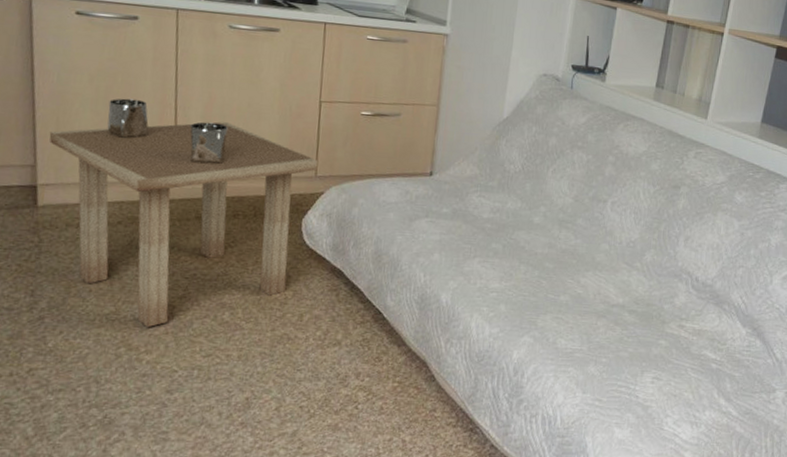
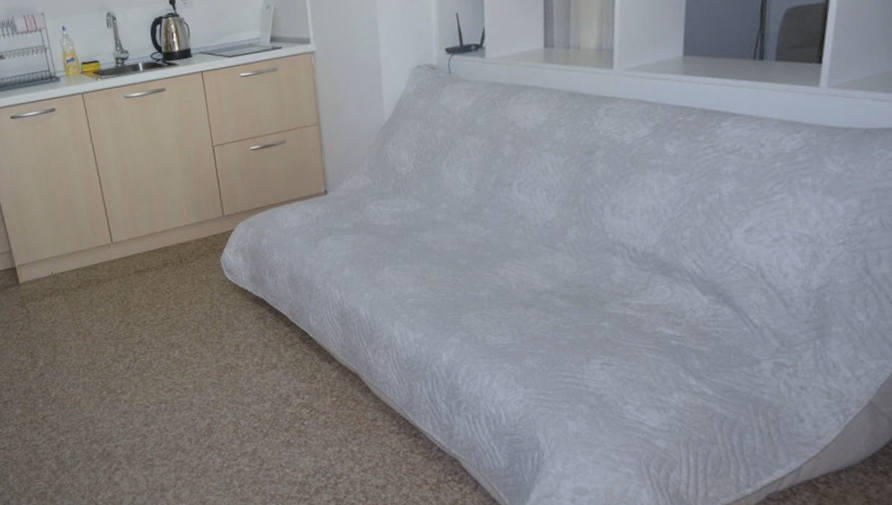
side table: present [49,98,318,327] -> none [14,179,224,372]

